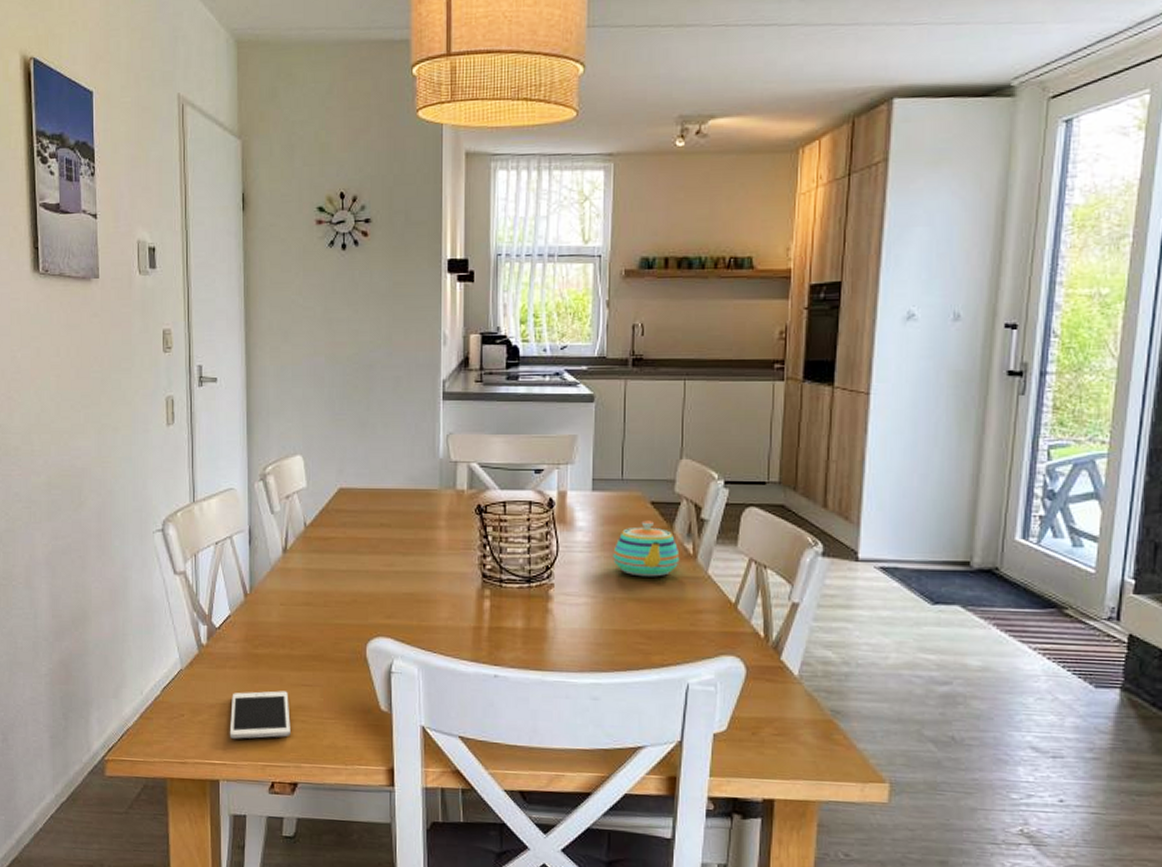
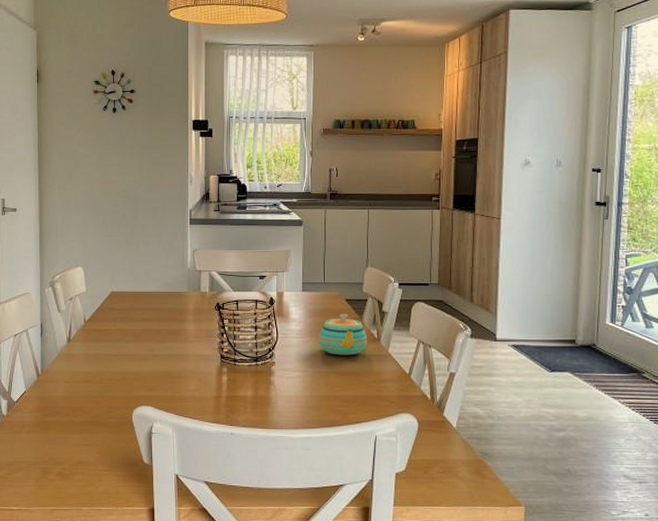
cell phone: present [229,690,291,739] -> none [24,450,73,489]

